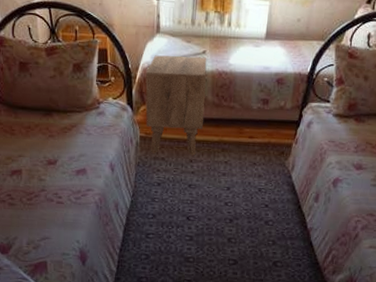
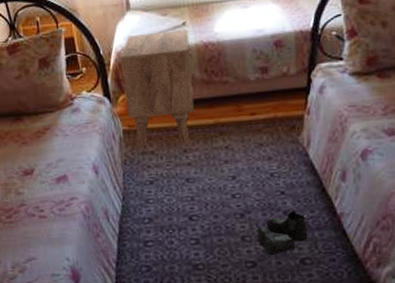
boots: none [241,220,283,257] -> present [257,210,308,256]

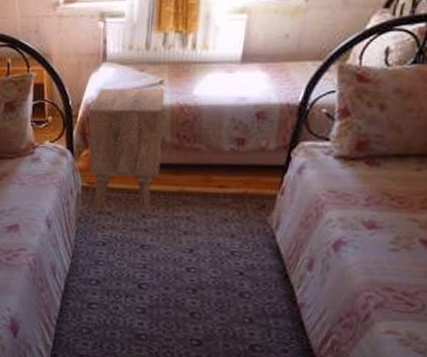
boots: present [257,210,308,256] -> none [207,292,264,337]

